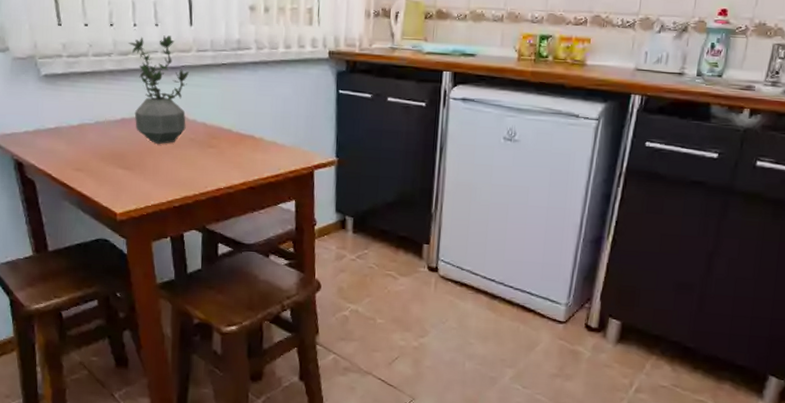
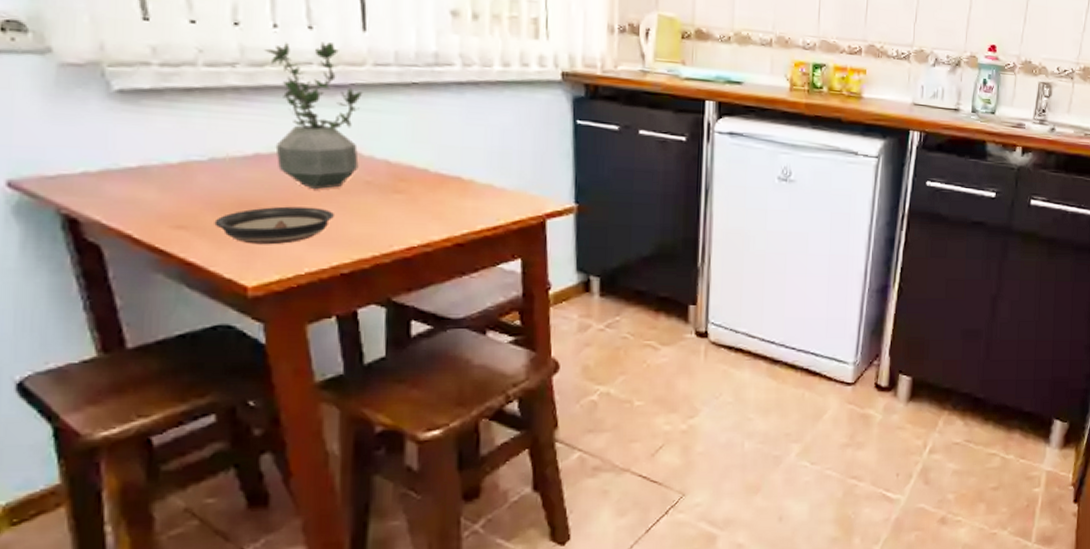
saucer: none [98,156,171,184] -> present [214,206,336,245]

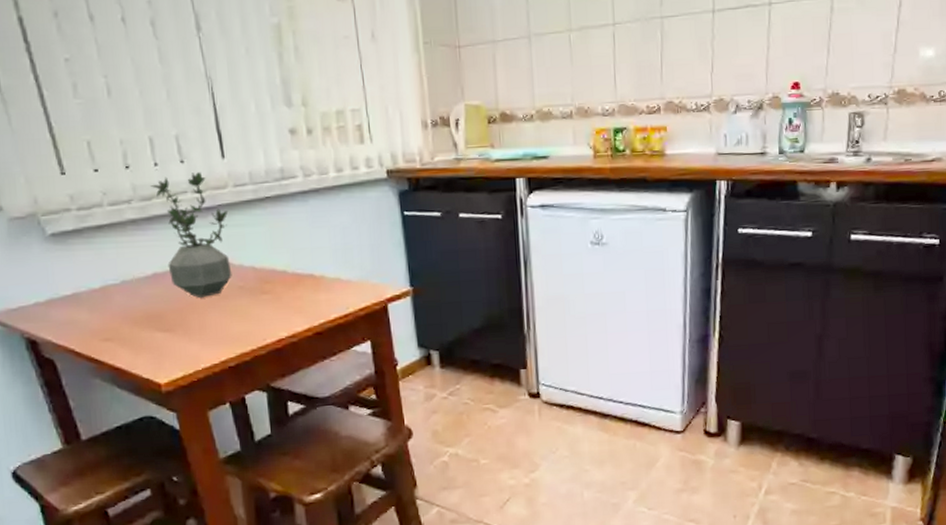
saucer: present [214,206,336,245] -> none [131,313,219,349]

